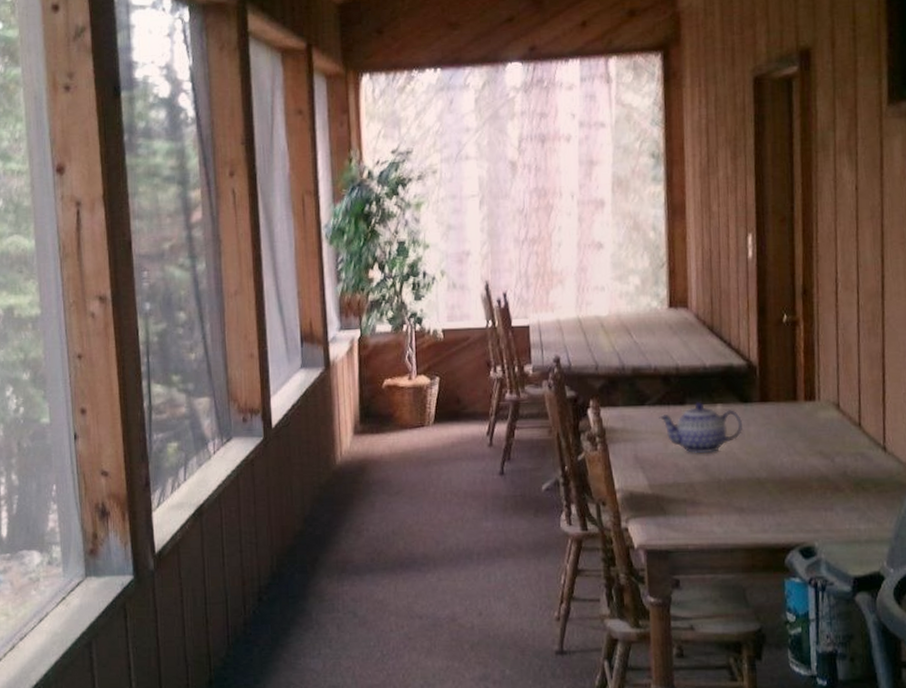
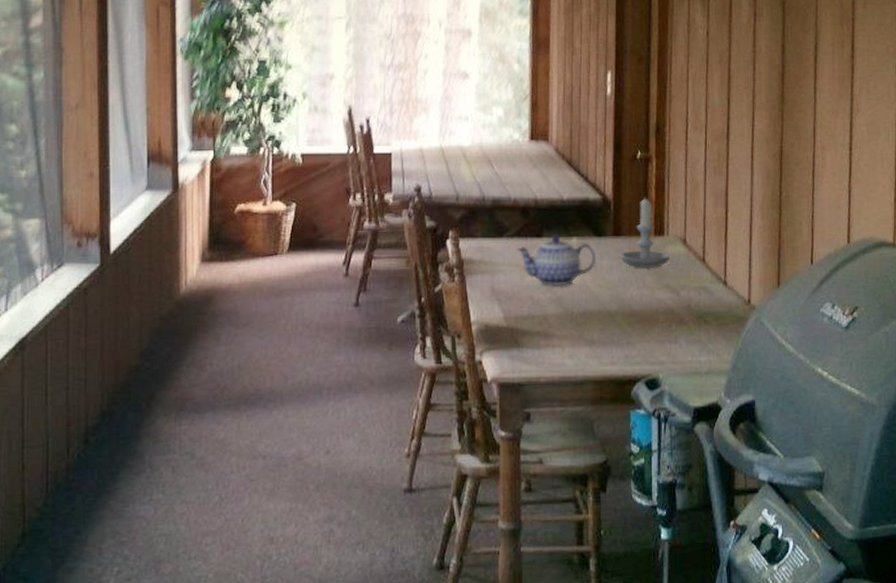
candle: none [768,361,822,434] -> present [620,197,670,268]

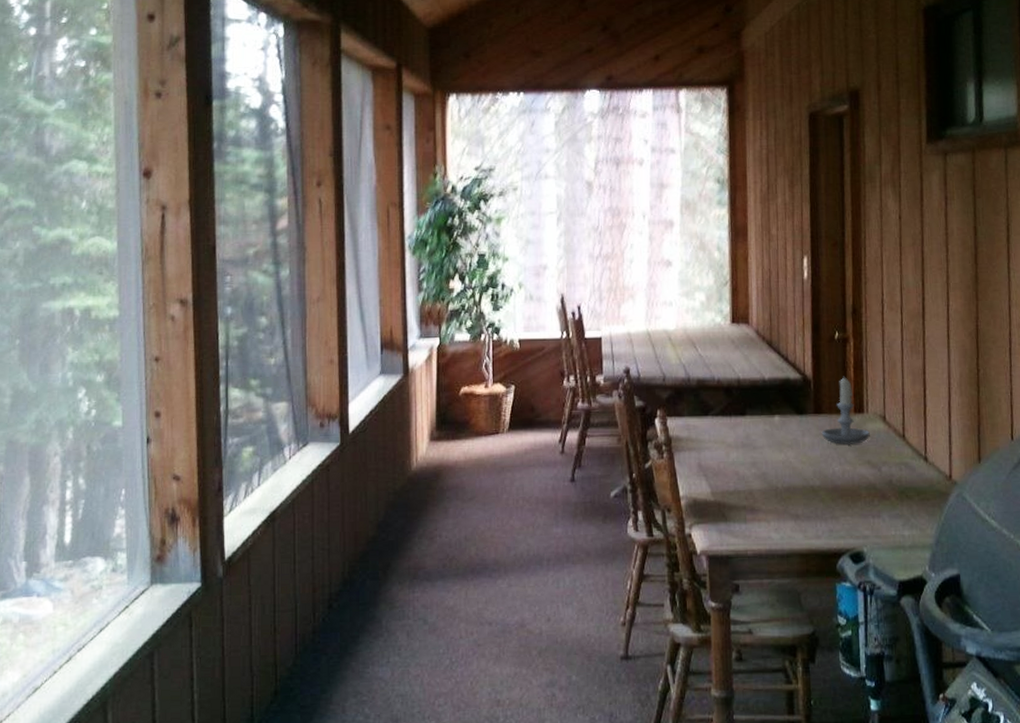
teapot: present [516,235,597,285] -> none [721,413,799,462]

